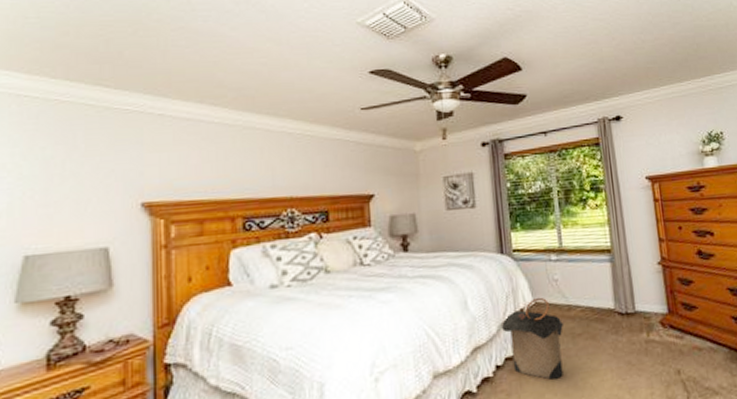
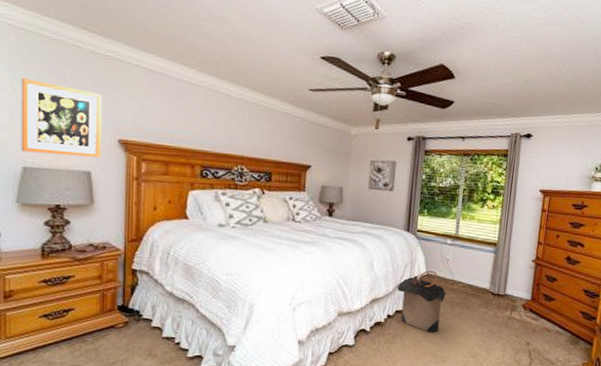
wall art: none [22,150,120,238] -> present [21,78,102,157]

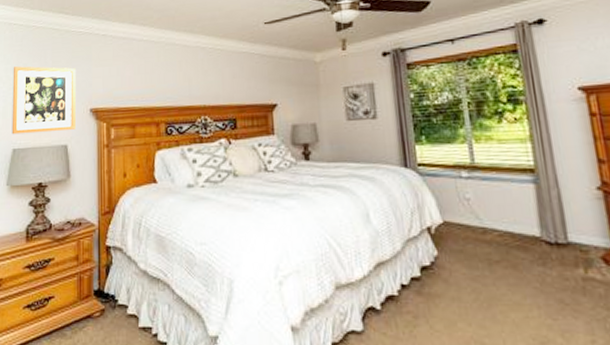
laundry hamper: present [398,270,447,332] -> none [407,216,479,307]

